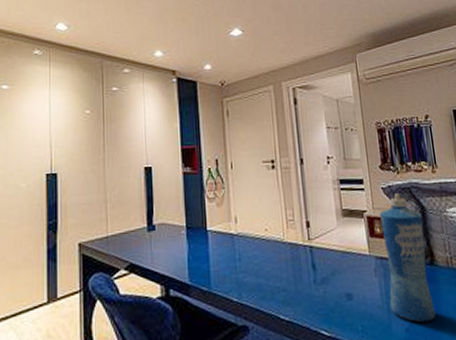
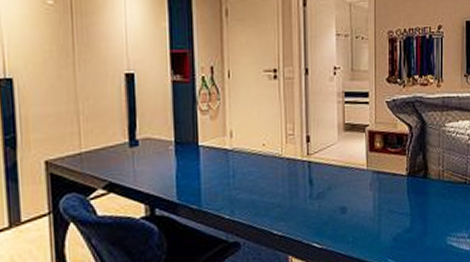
squeeze bottle: present [379,193,436,323] -> none [380,108,422,232]

